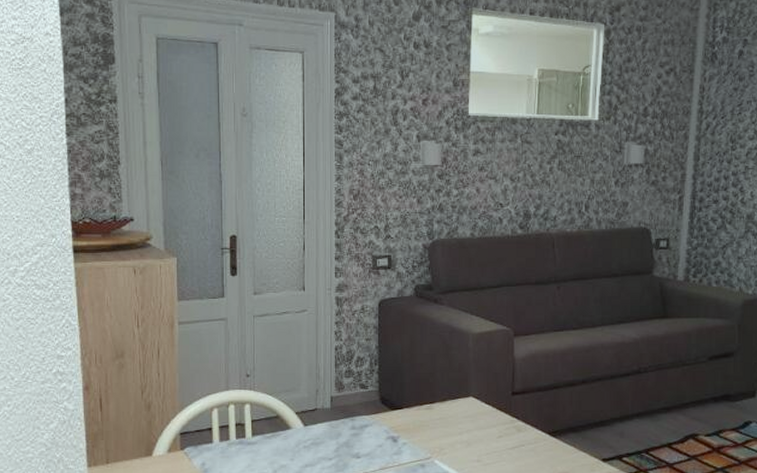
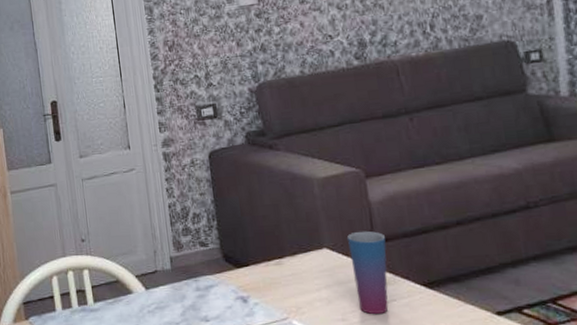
cup: none [492,383,523,458] -> present [347,230,389,315]

